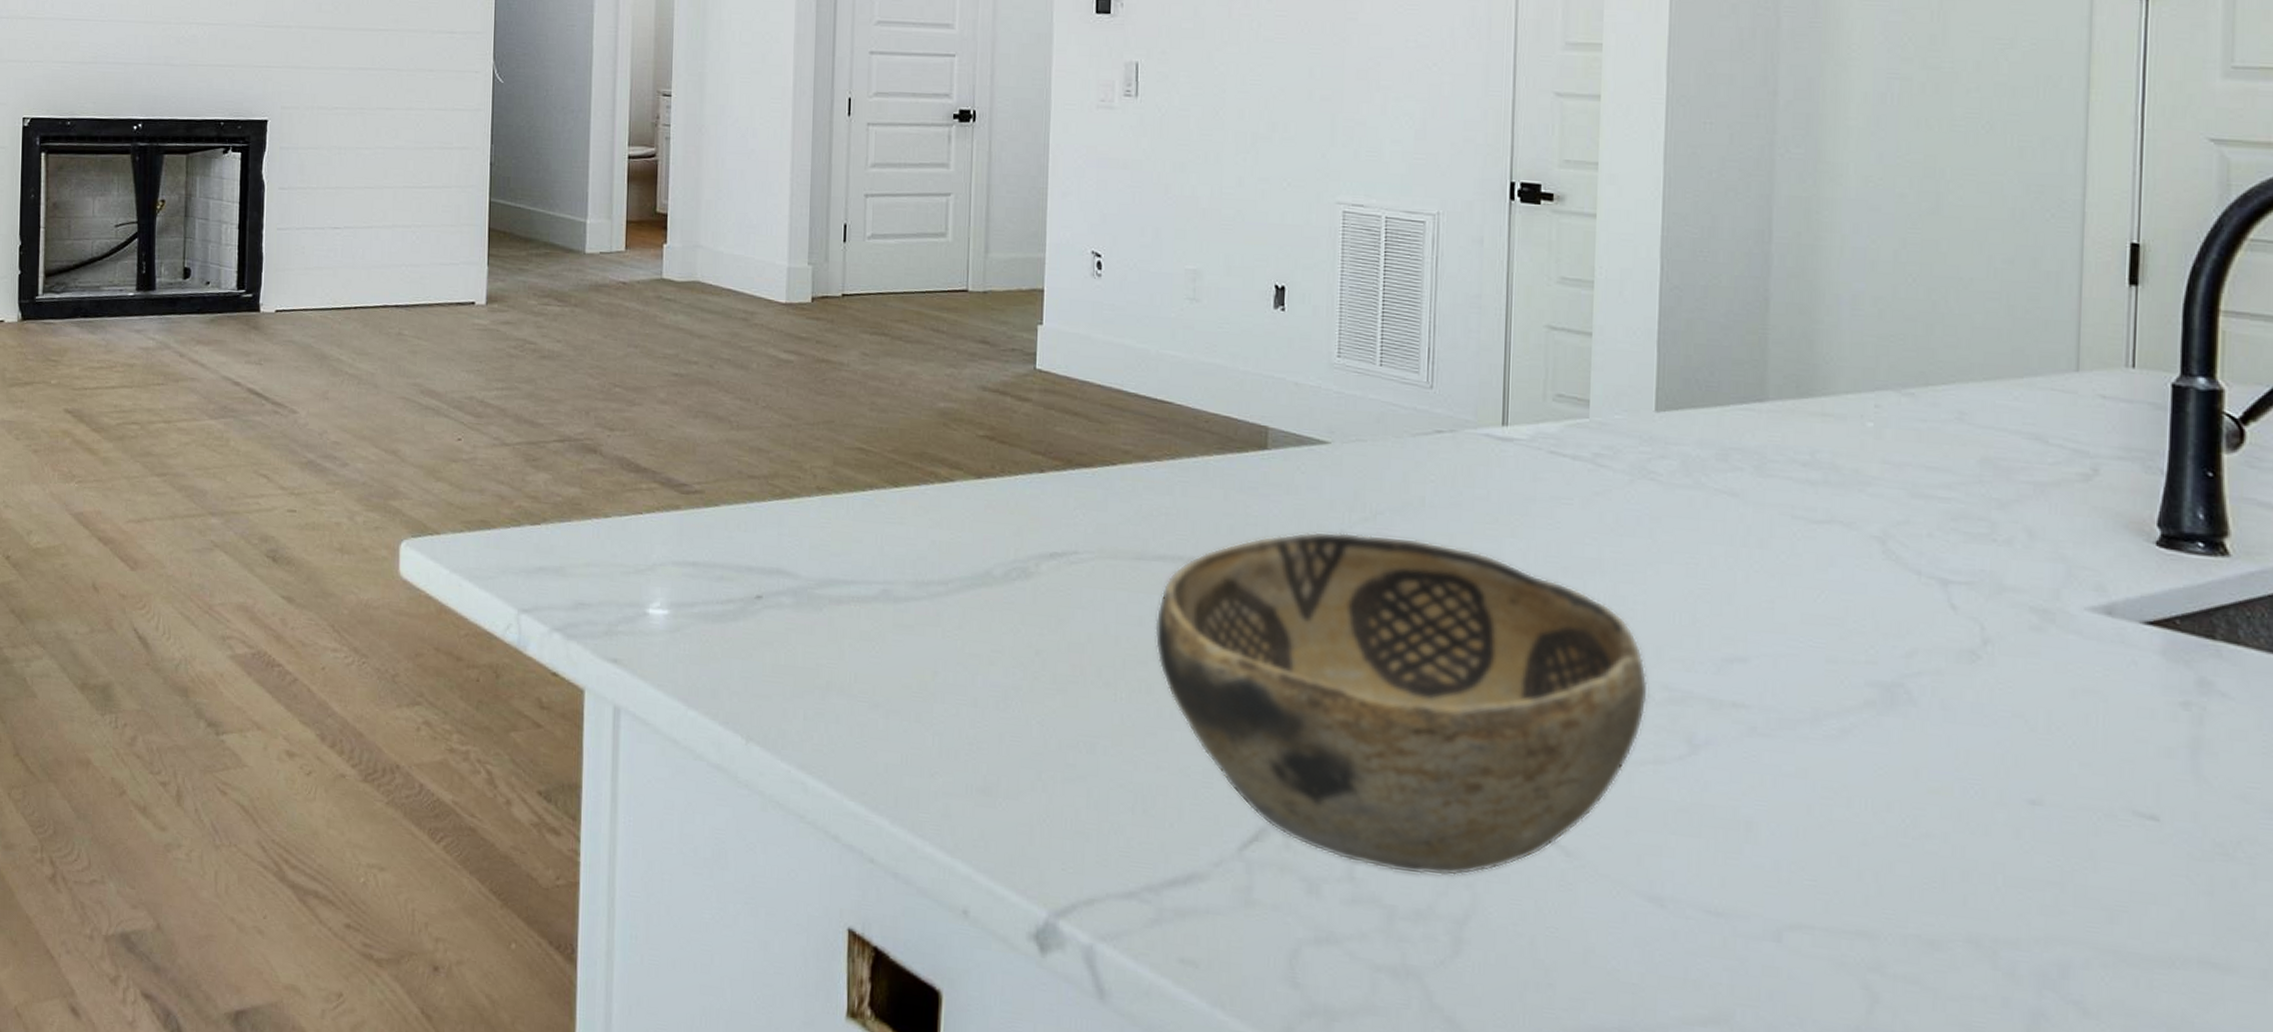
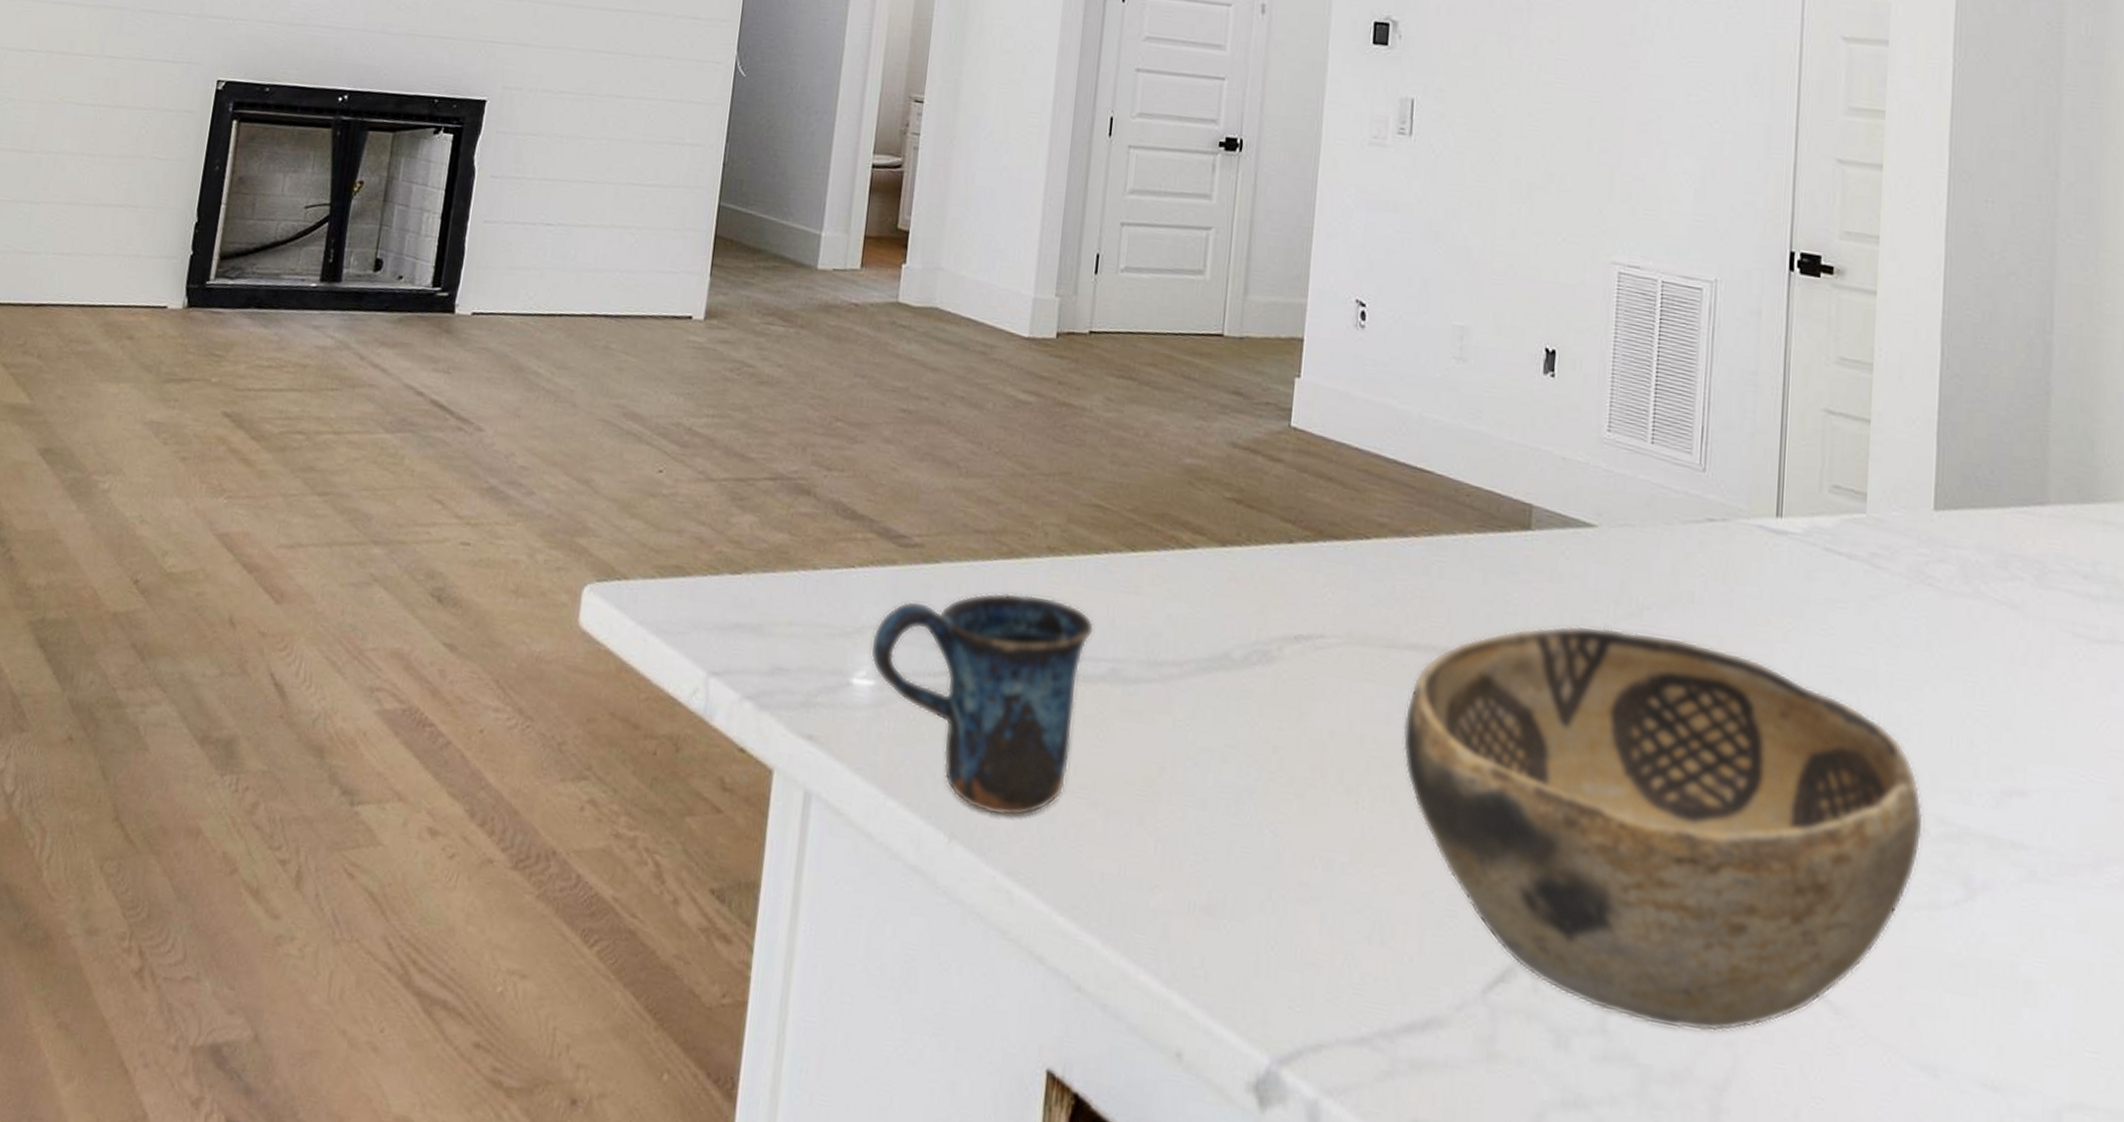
mug: none [662,528,865,720] -> present [870,592,1095,817]

